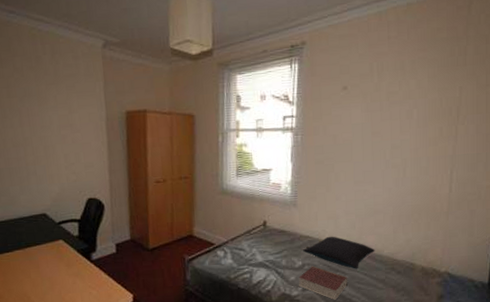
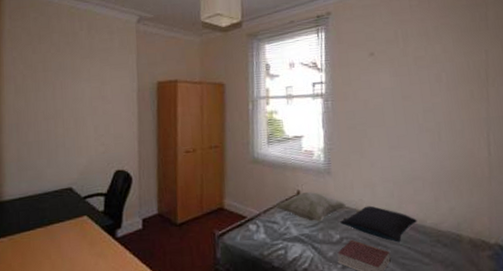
decorative pillow: none [242,222,310,250] -> present [275,192,347,222]

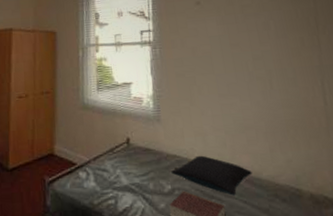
decorative pillow: present [275,192,347,222] -> none [105,140,178,171]

